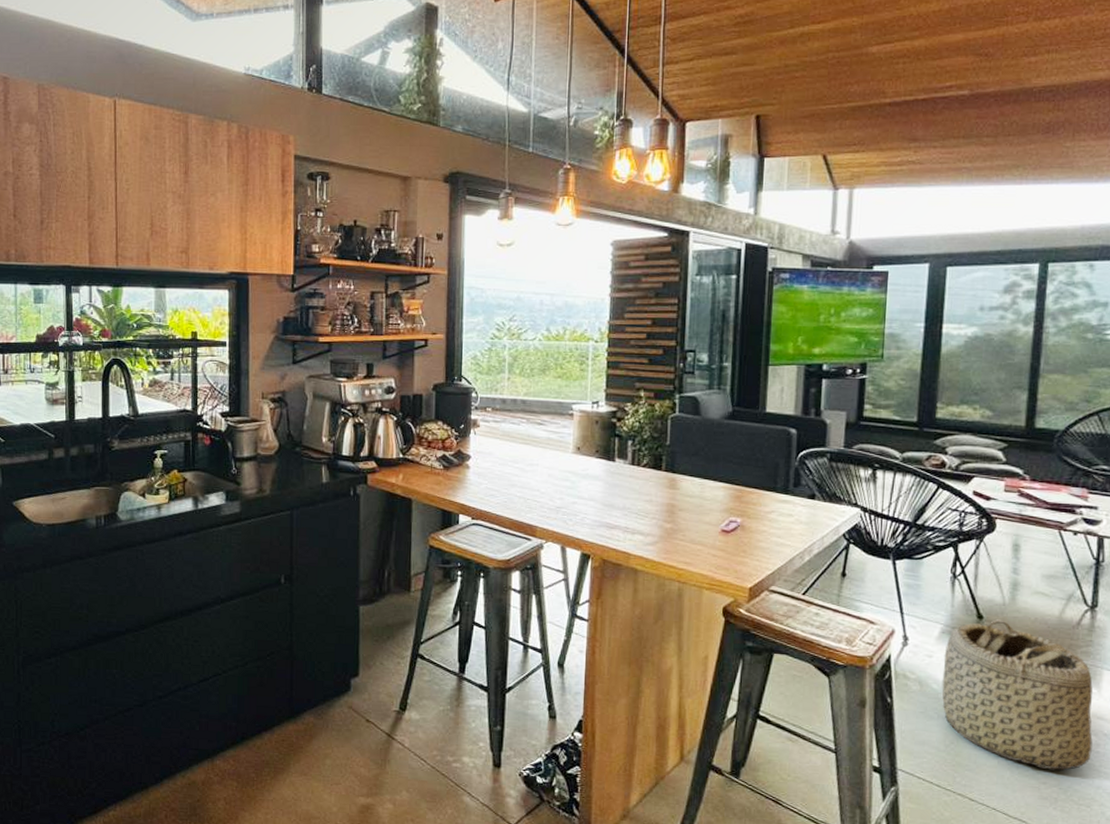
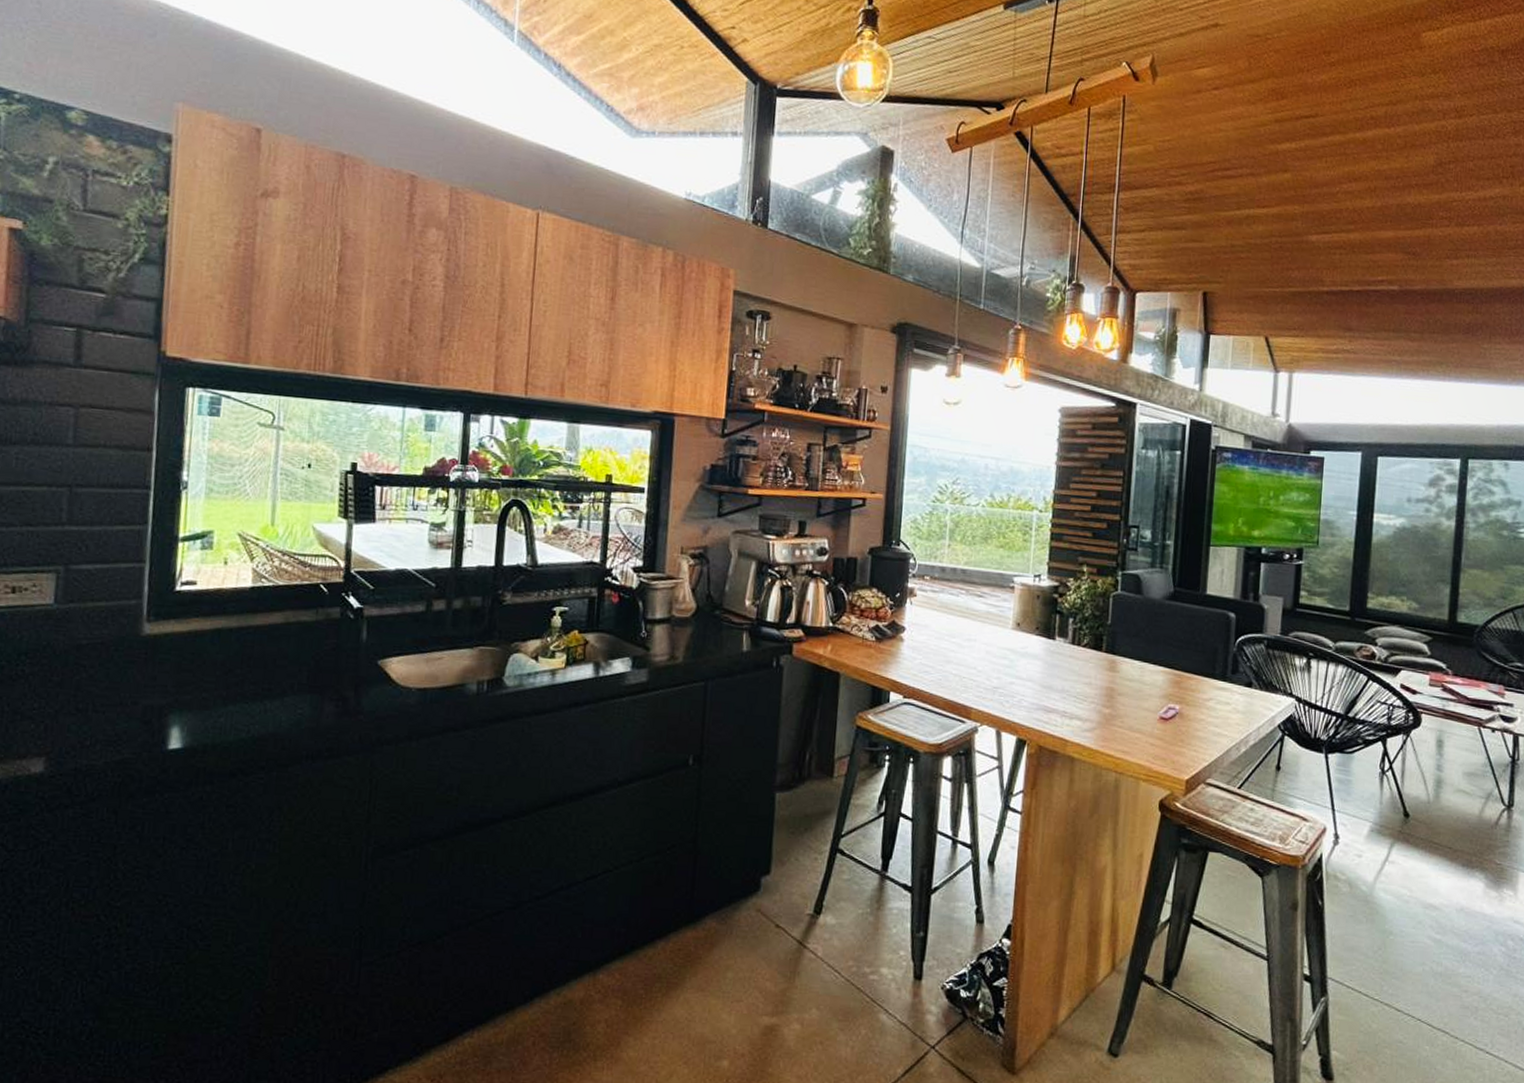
basket: present [942,619,1093,771] -> none [1370,818,1510,978]

